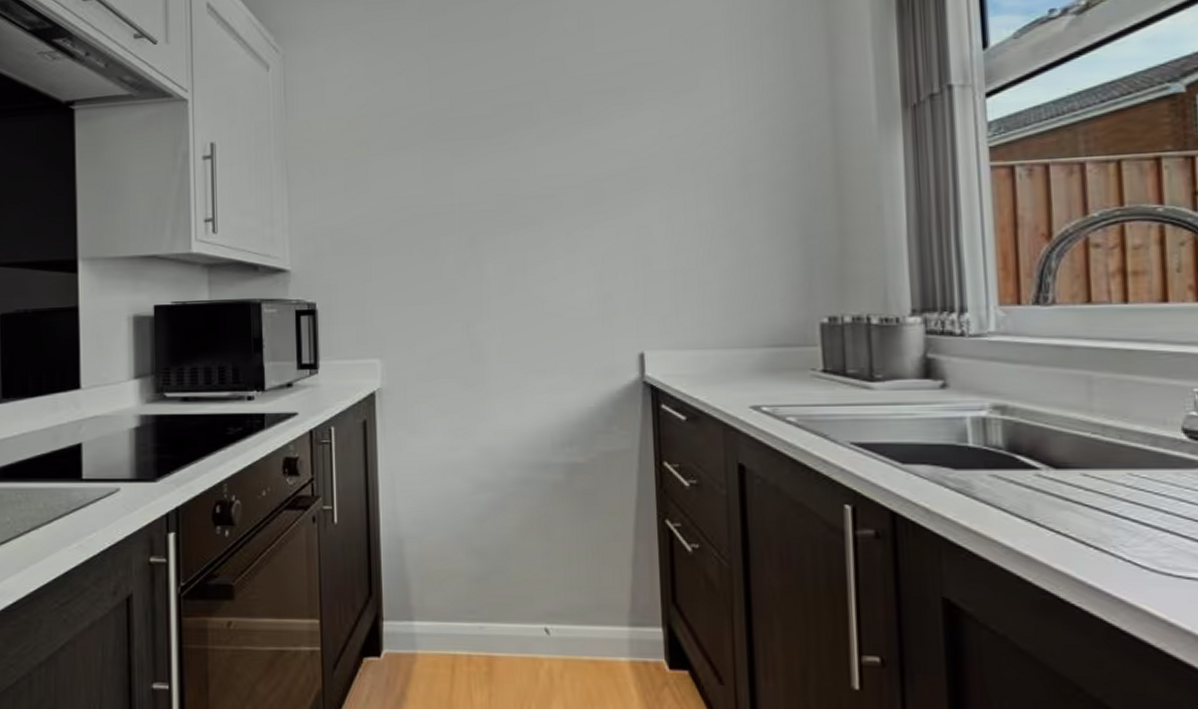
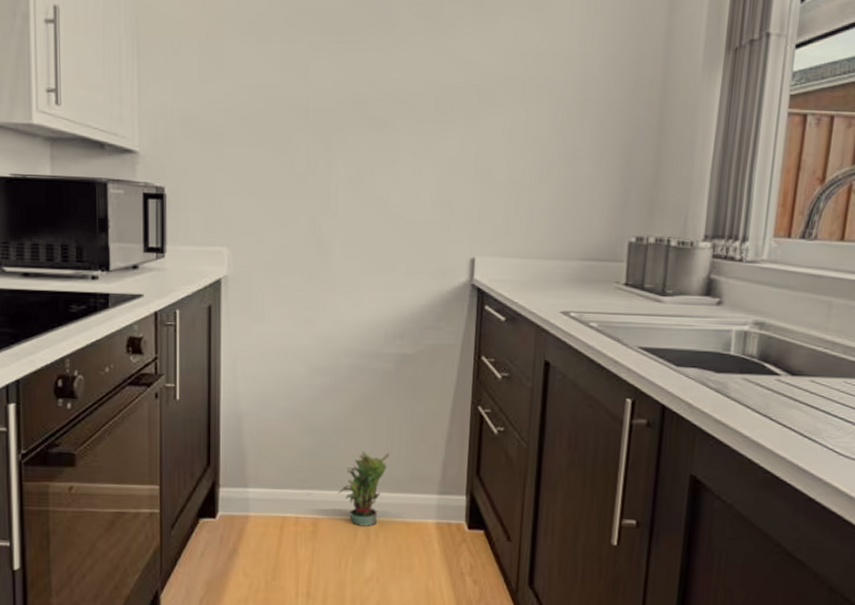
potted plant: none [513,575,568,666] -> present [338,450,389,527]

